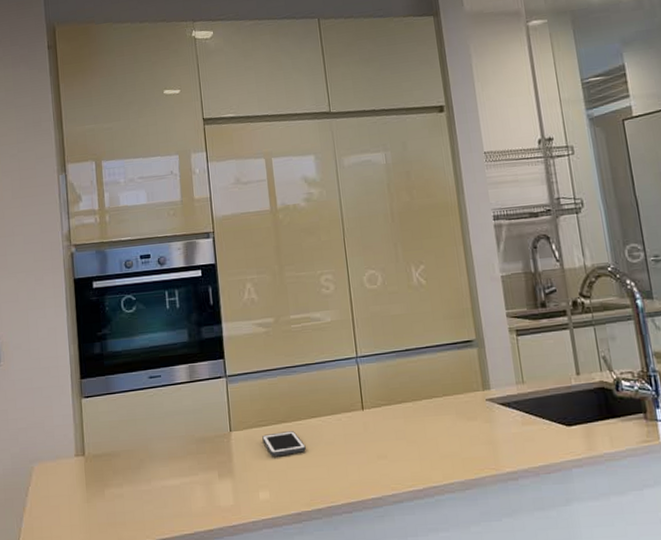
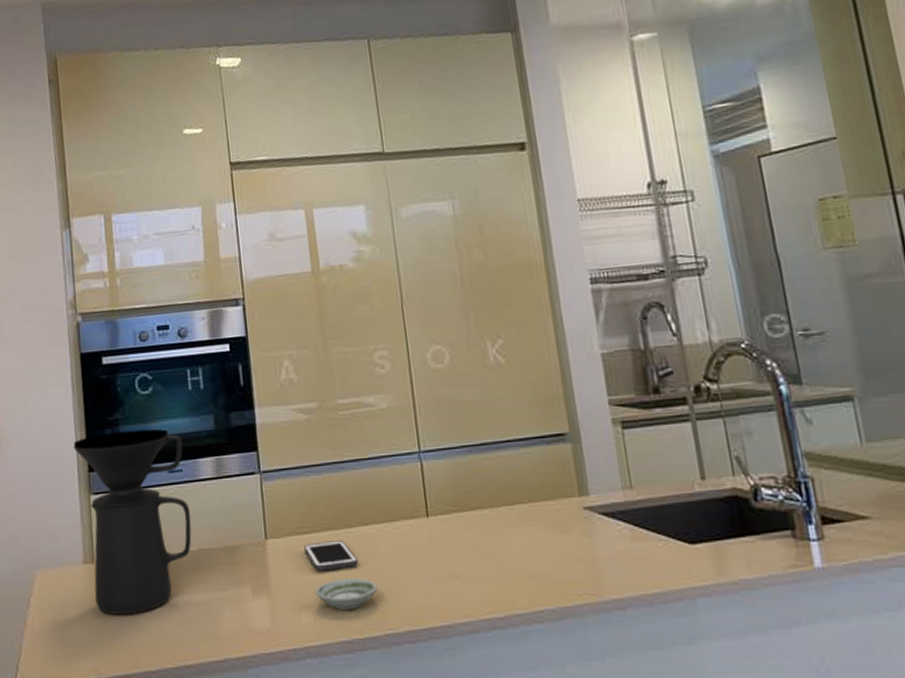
coffee maker: none [67,341,168,499] -> present [73,428,192,615]
saucer: none [271,461,322,488] -> present [315,578,378,610]

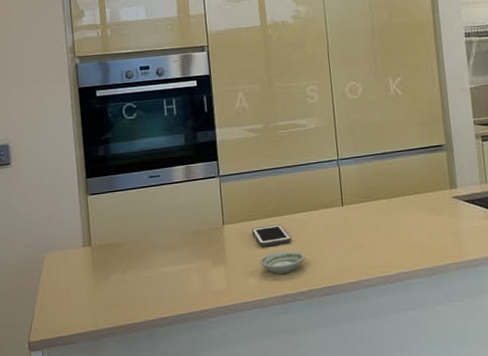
coffee maker: present [73,428,192,615] -> none [73,145,167,283]

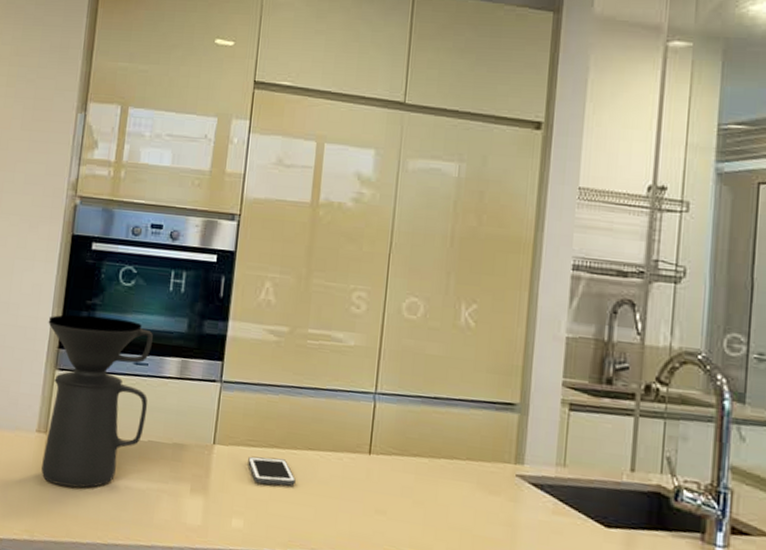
coffee maker: none [73,145,167,283] -> present [41,314,153,488]
saucer: present [259,251,305,274] -> none [249,494,309,525]

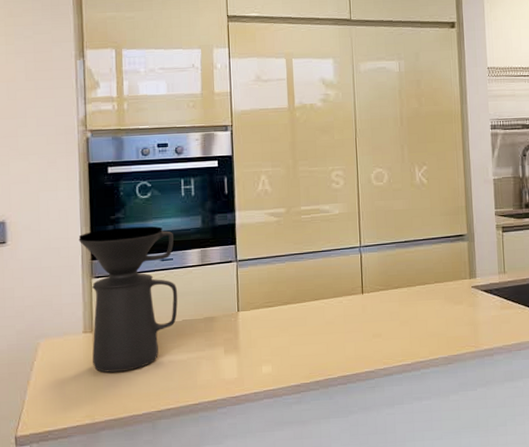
cell phone: present [248,456,296,486] -> none [268,312,308,335]

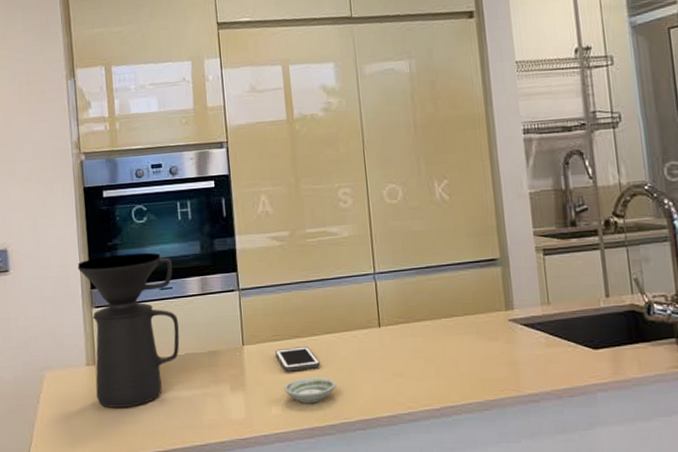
cell phone: none [268,312,308,335] -> present [275,346,320,372]
saucer: none [274,339,322,362] -> present [284,377,336,403]

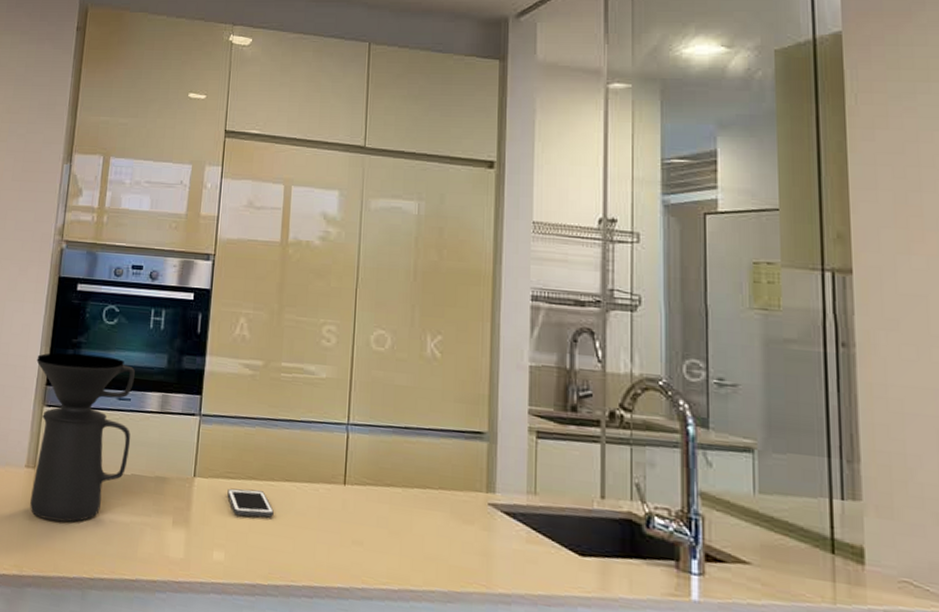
saucer: present [284,377,336,403] -> none [230,526,288,557]

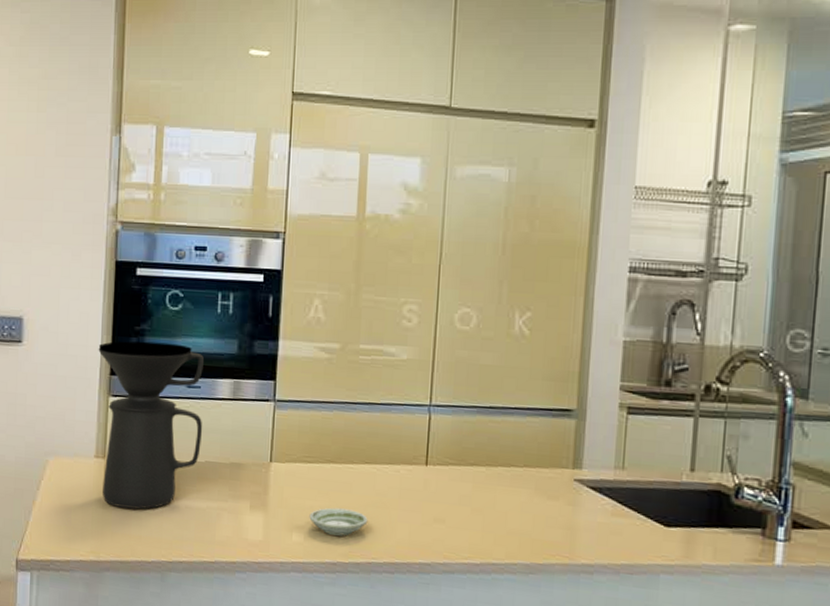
cell phone: present [227,488,274,518] -> none [305,472,353,500]
saucer: none [230,526,288,557] -> present [309,507,368,536]

